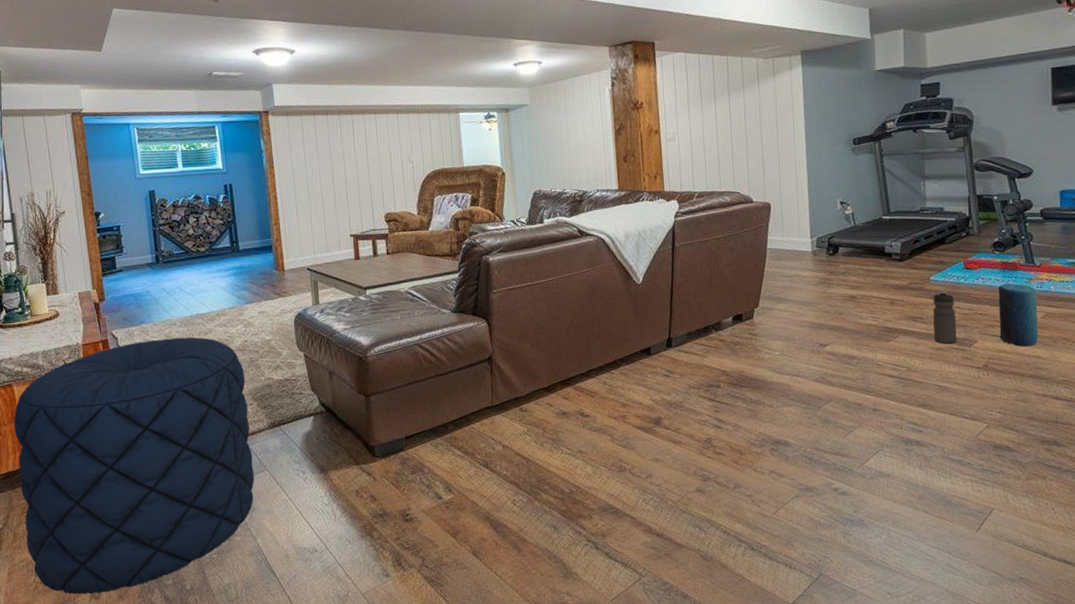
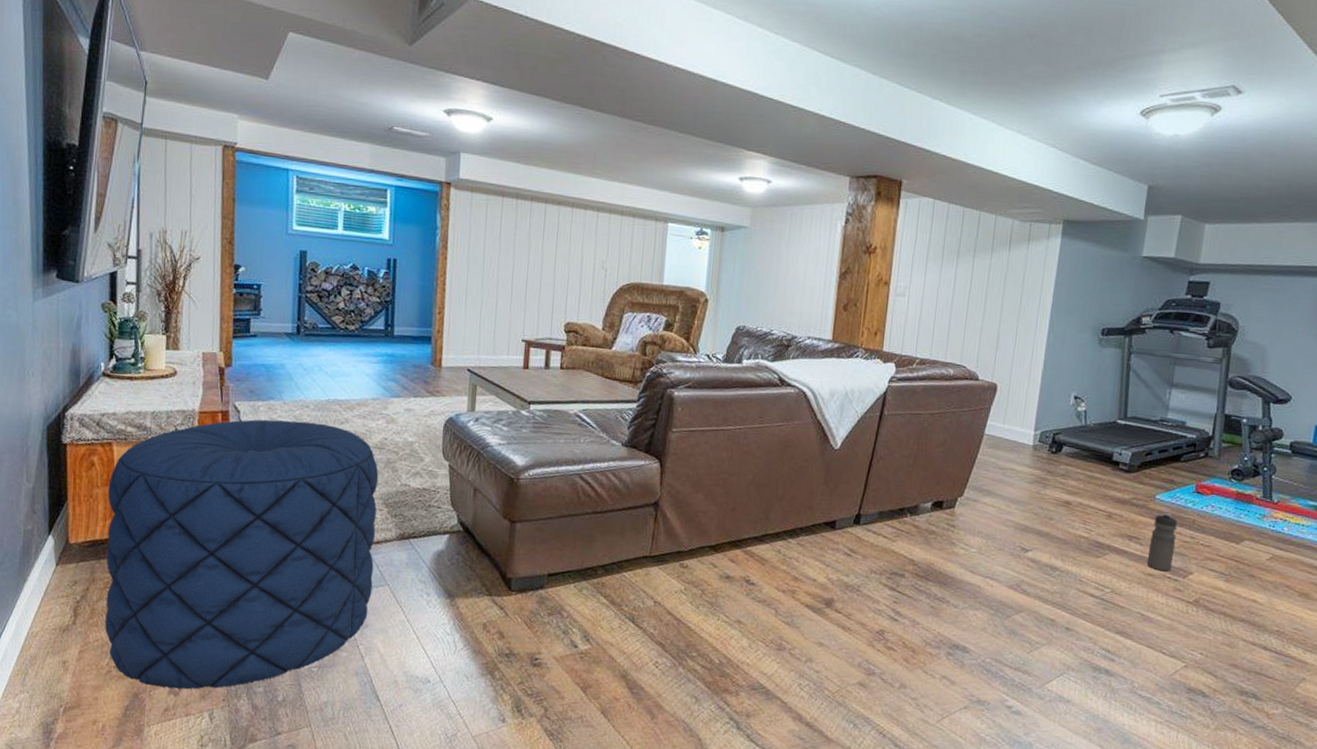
foam roller: present [998,283,1039,347] -> none [1217,516,1268,588]

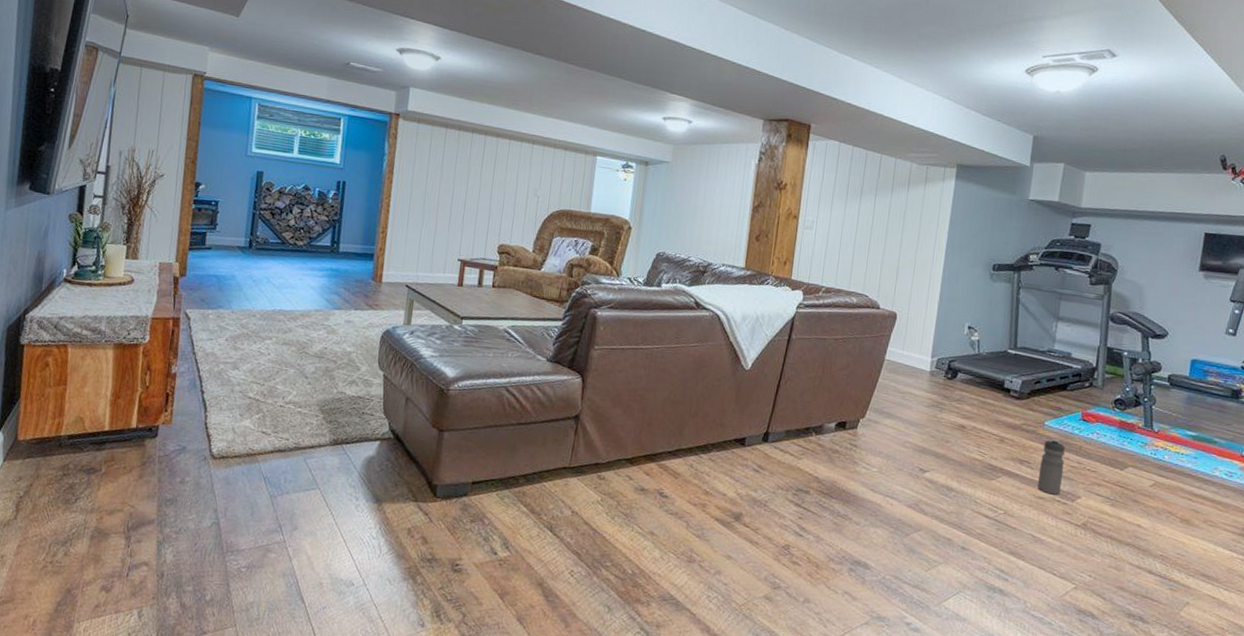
pouf: present [105,419,379,690] -> none [44,326,317,587]

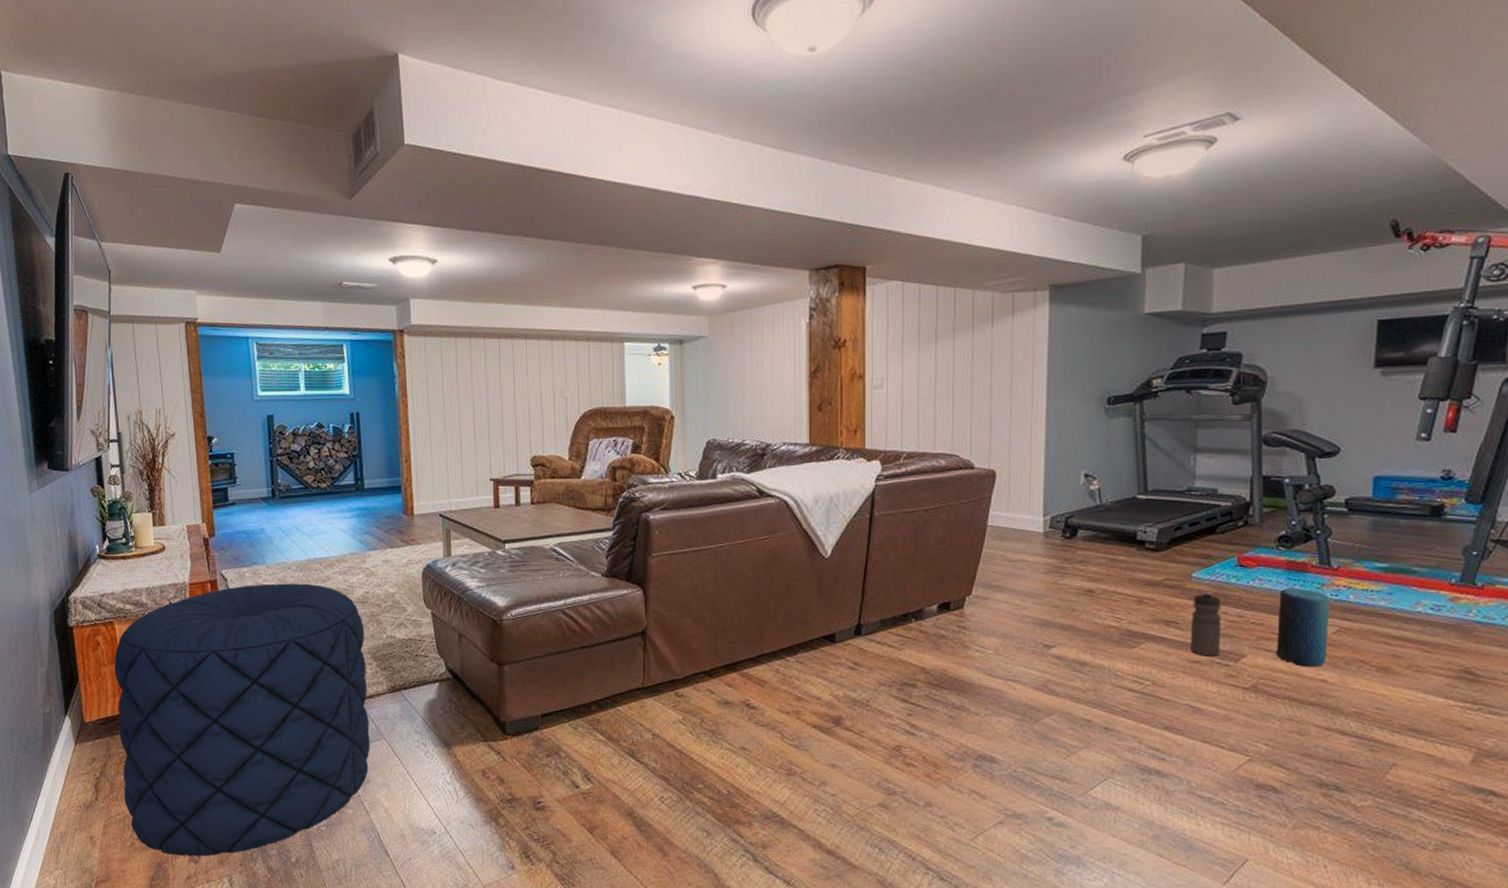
pouf: none [44,326,317,587] -> present [114,583,370,857]
foam roller: none [1103,443,1150,513] -> present [1275,588,1330,667]

